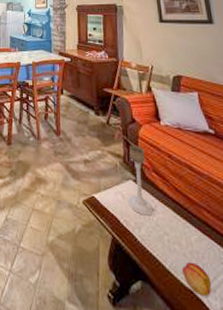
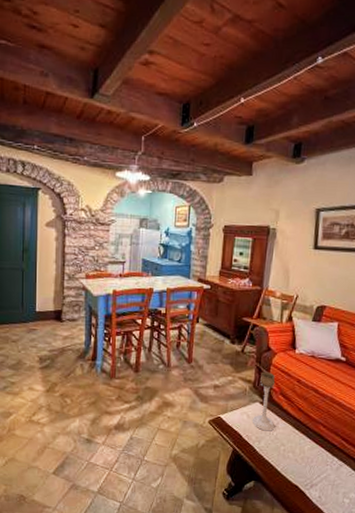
fruit: present [182,261,212,297] -> none [292,465,315,490]

